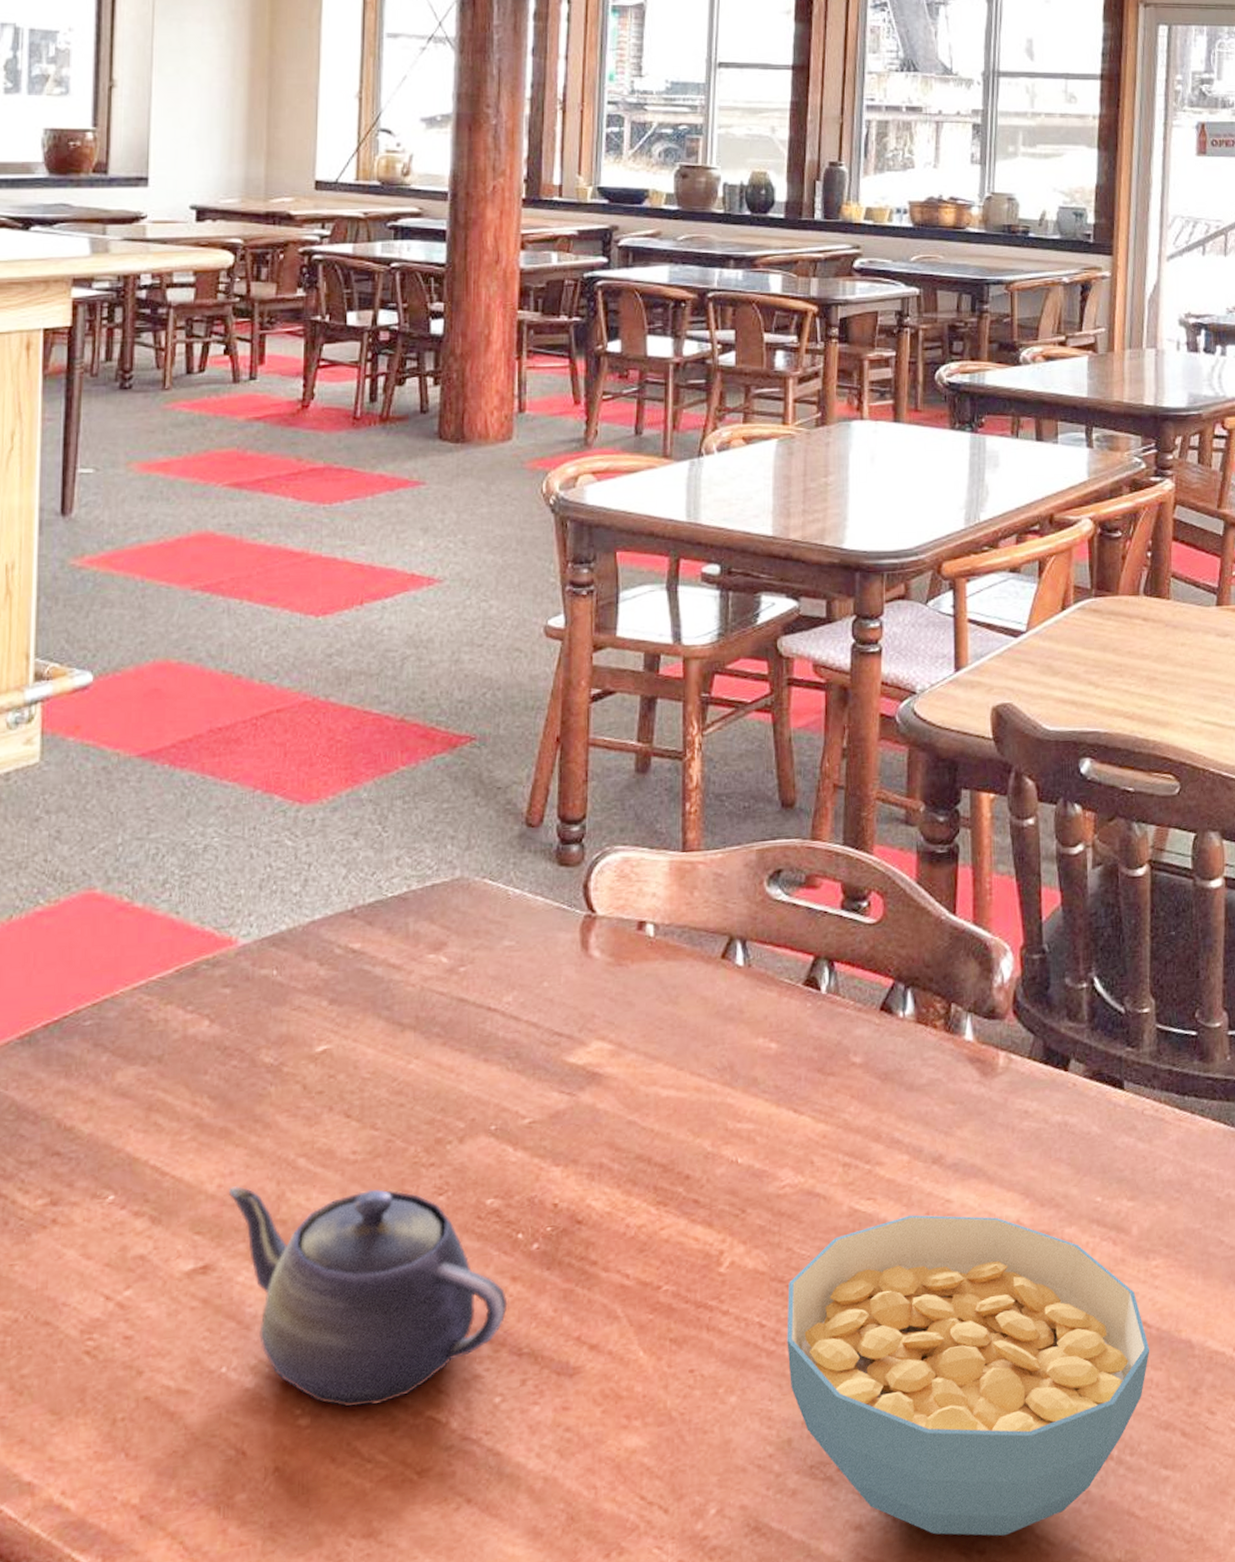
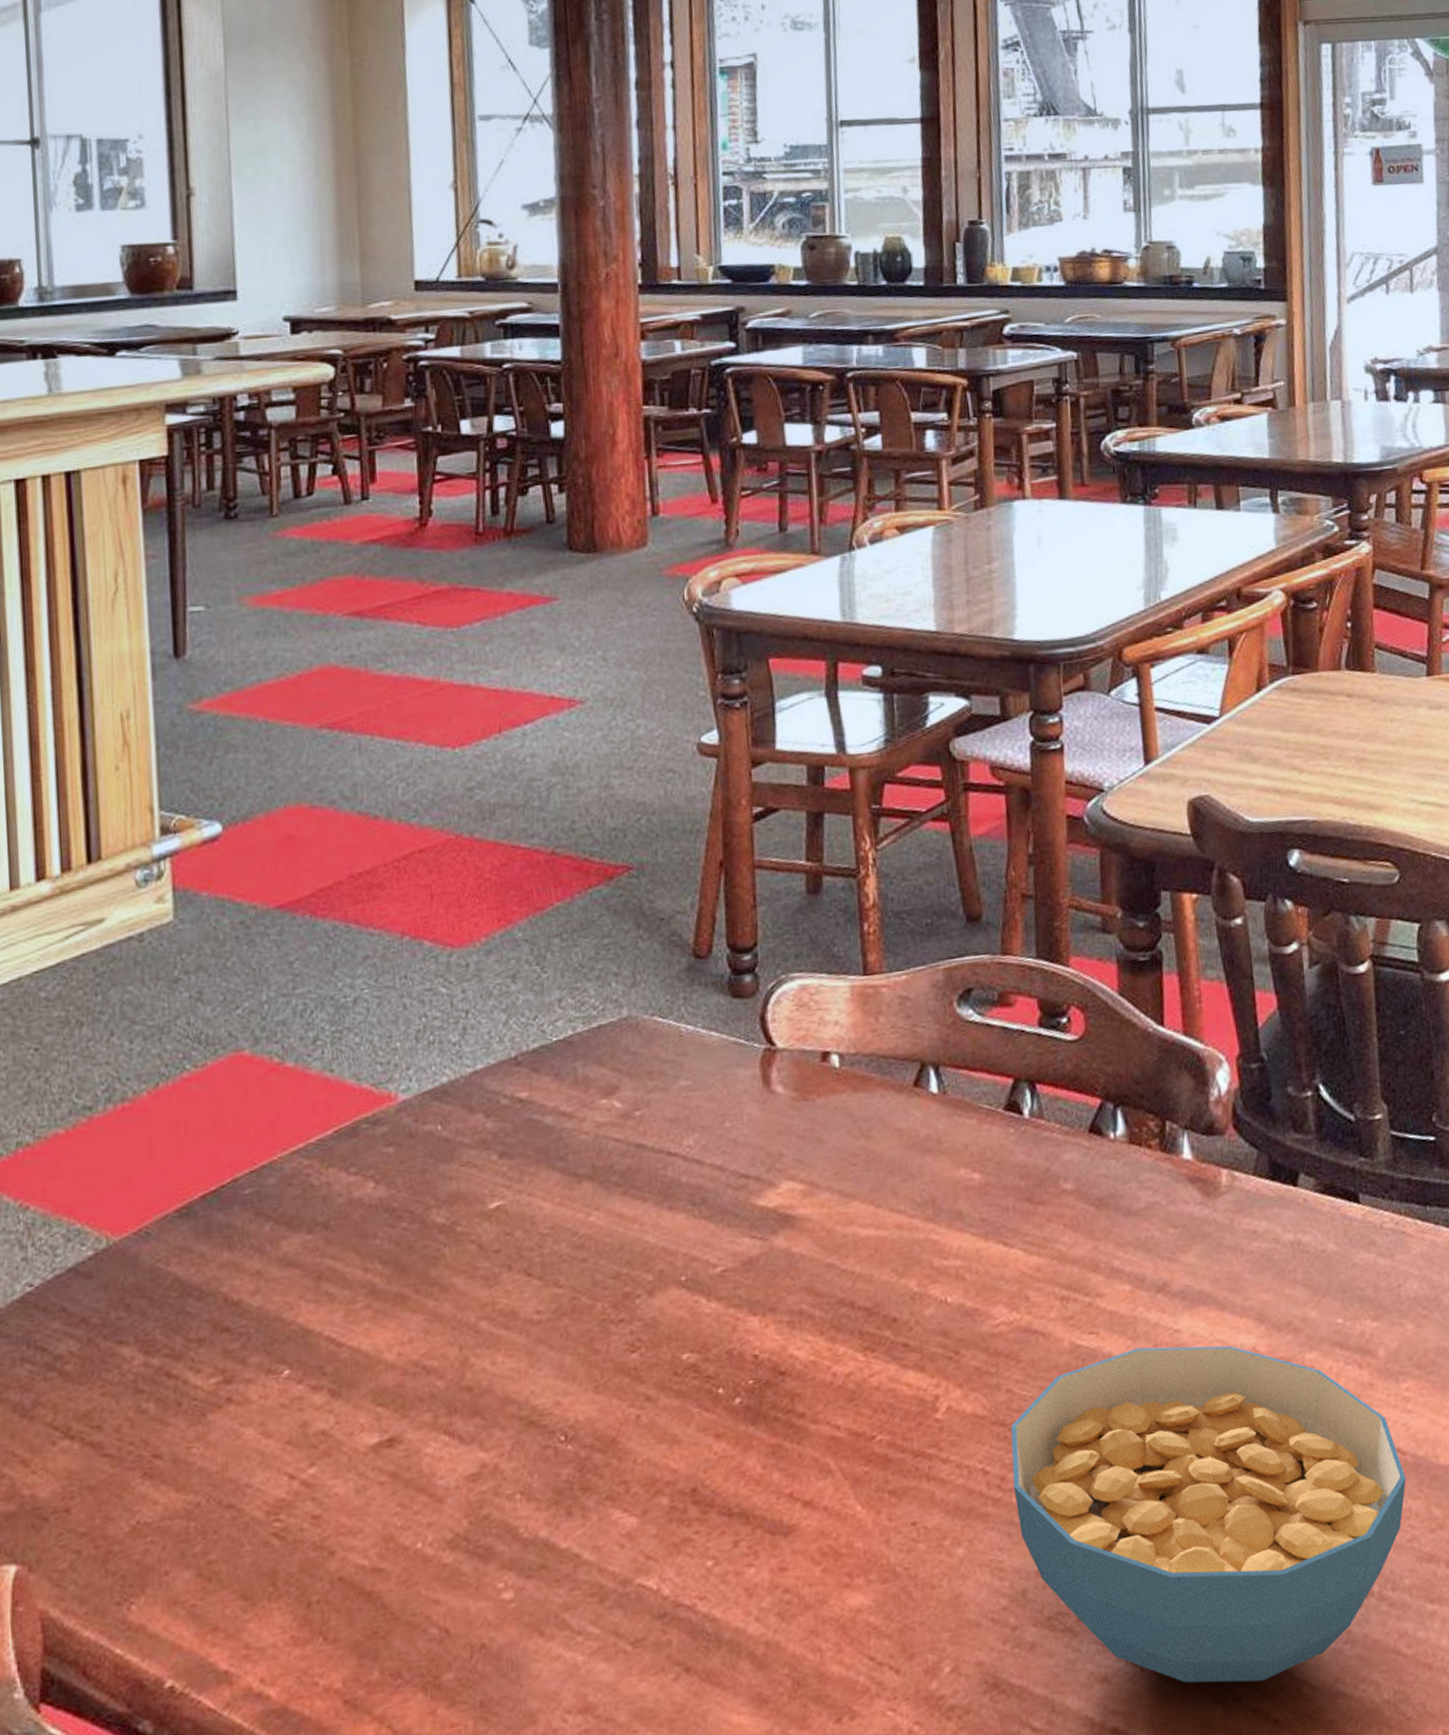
teapot: present [229,1186,508,1408] -> none [409,1349,713,1579]

